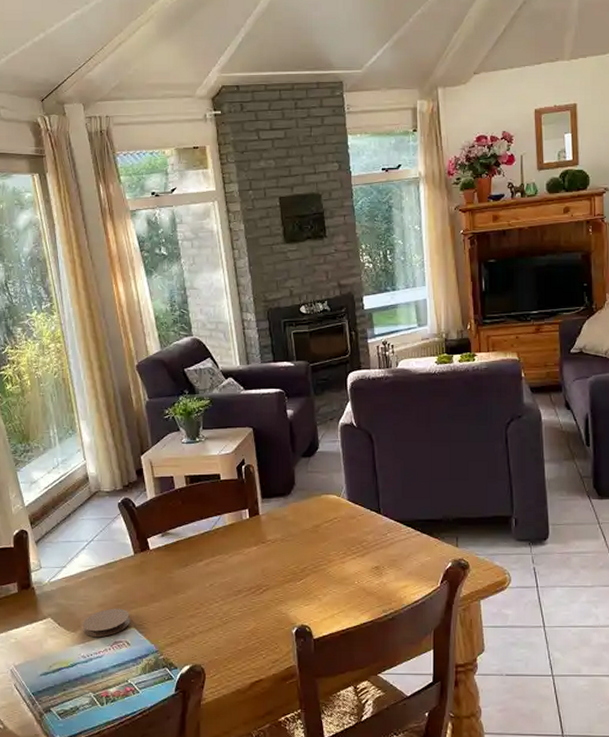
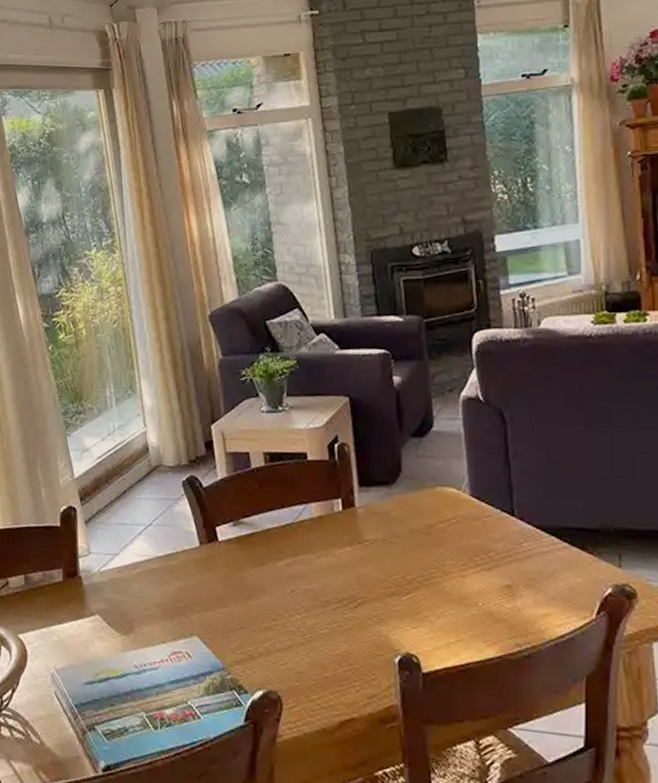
coaster: present [82,608,131,638] -> none [135,609,193,645]

